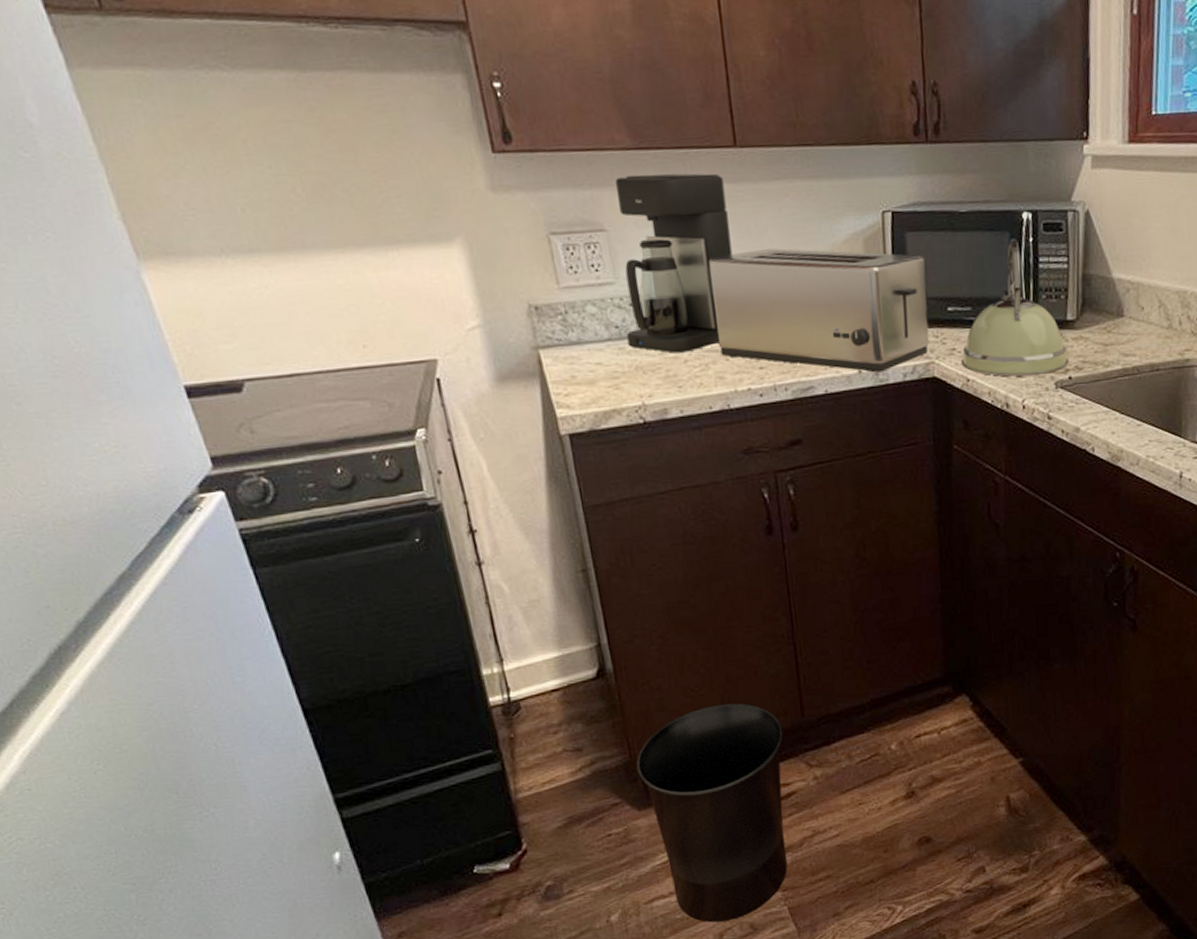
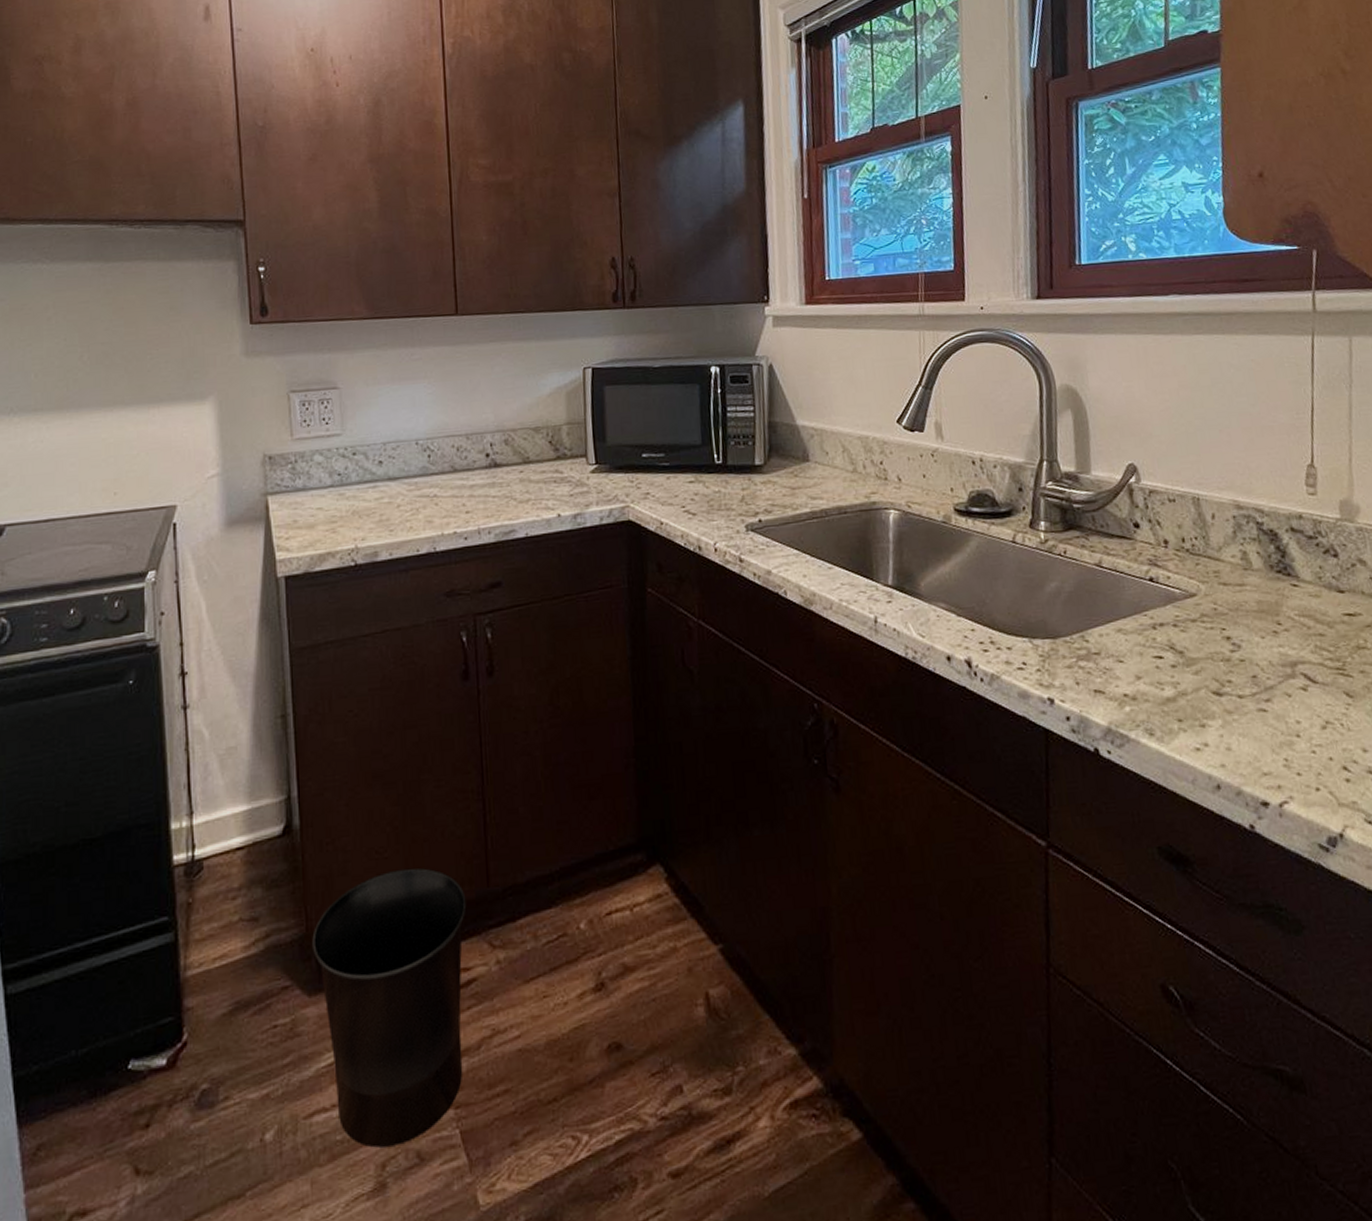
coffee maker: present [615,173,732,353] -> none [347,337,448,499]
toaster: present [708,248,930,373] -> none [425,401,625,517]
kettle: present [960,238,1069,377] -> none [654,390,758,520]

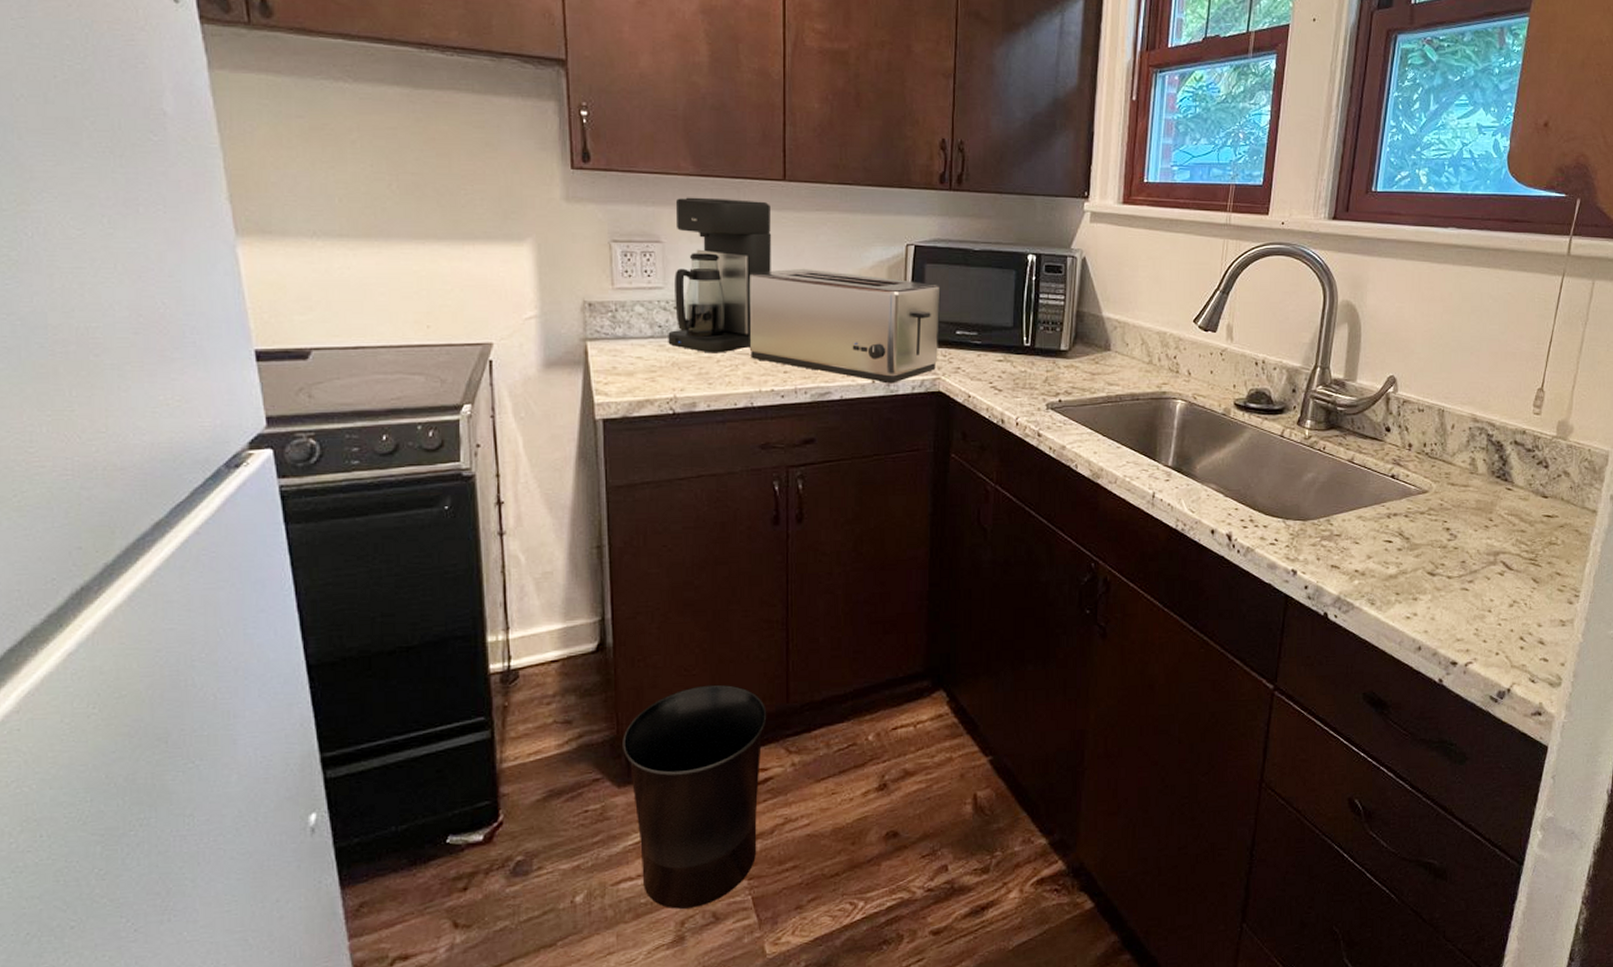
coffee maker: none [347,337,448,499] -> present [668,197,772,353]
toaster: none [425,401,625,517] -> present [748,268,941,384]

